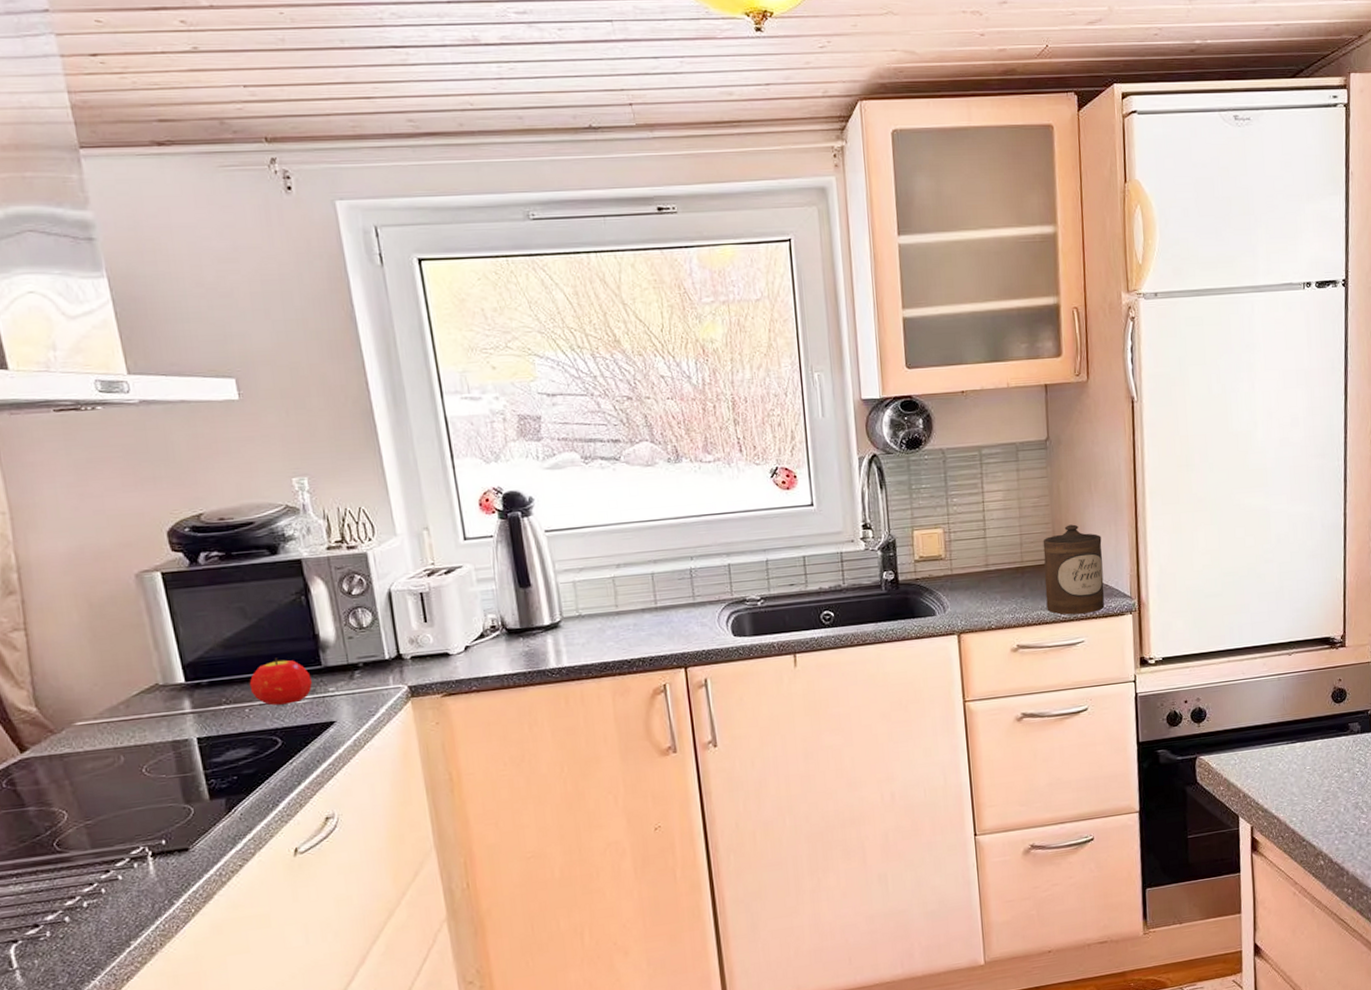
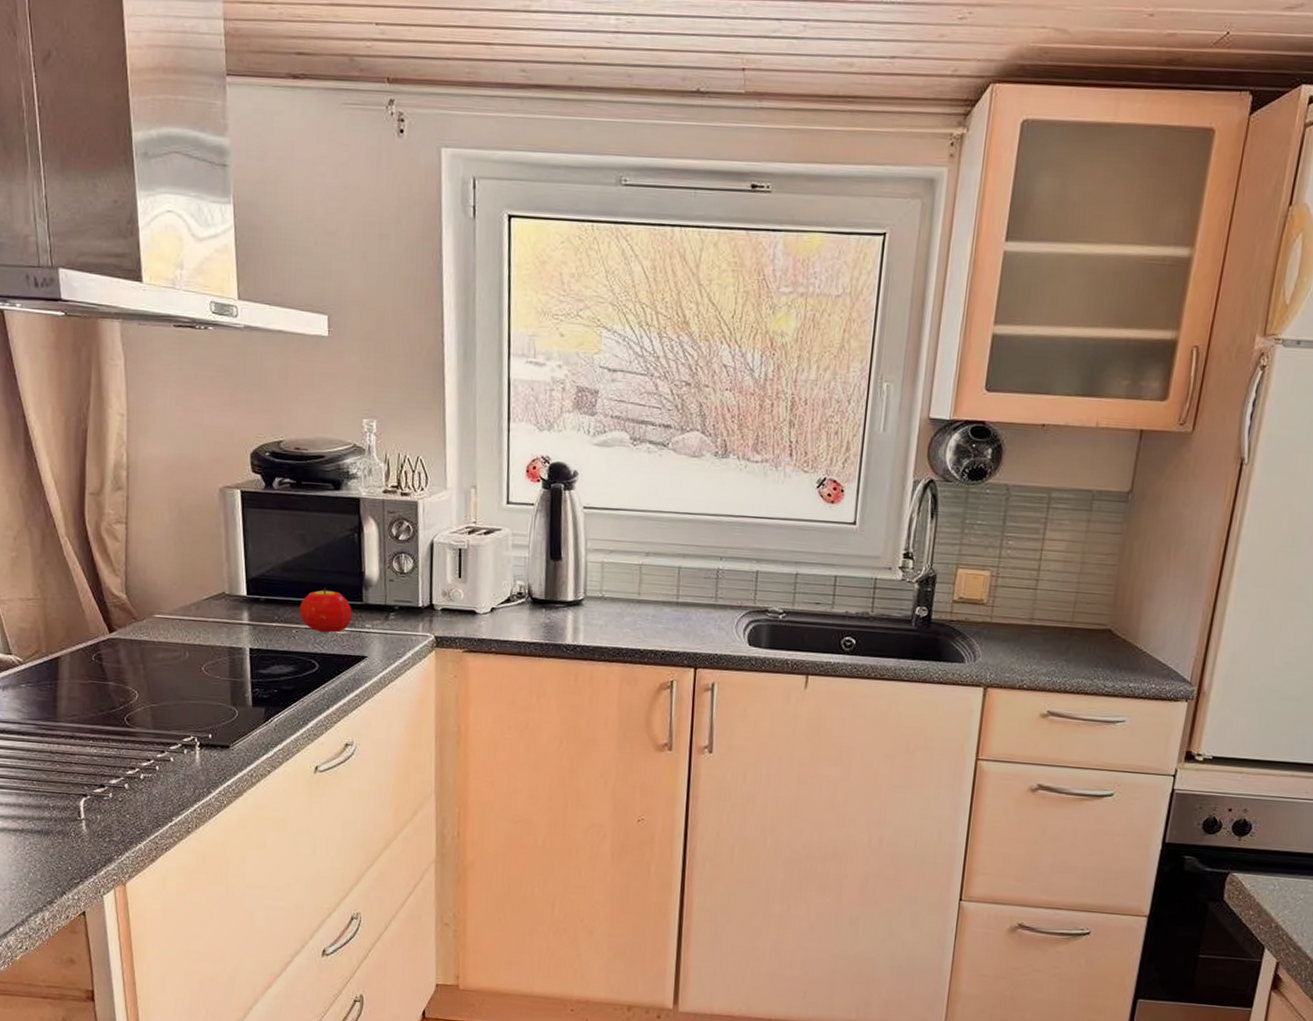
canister: present [1043,524,1105,616] -> none [1089,590,1170,693]

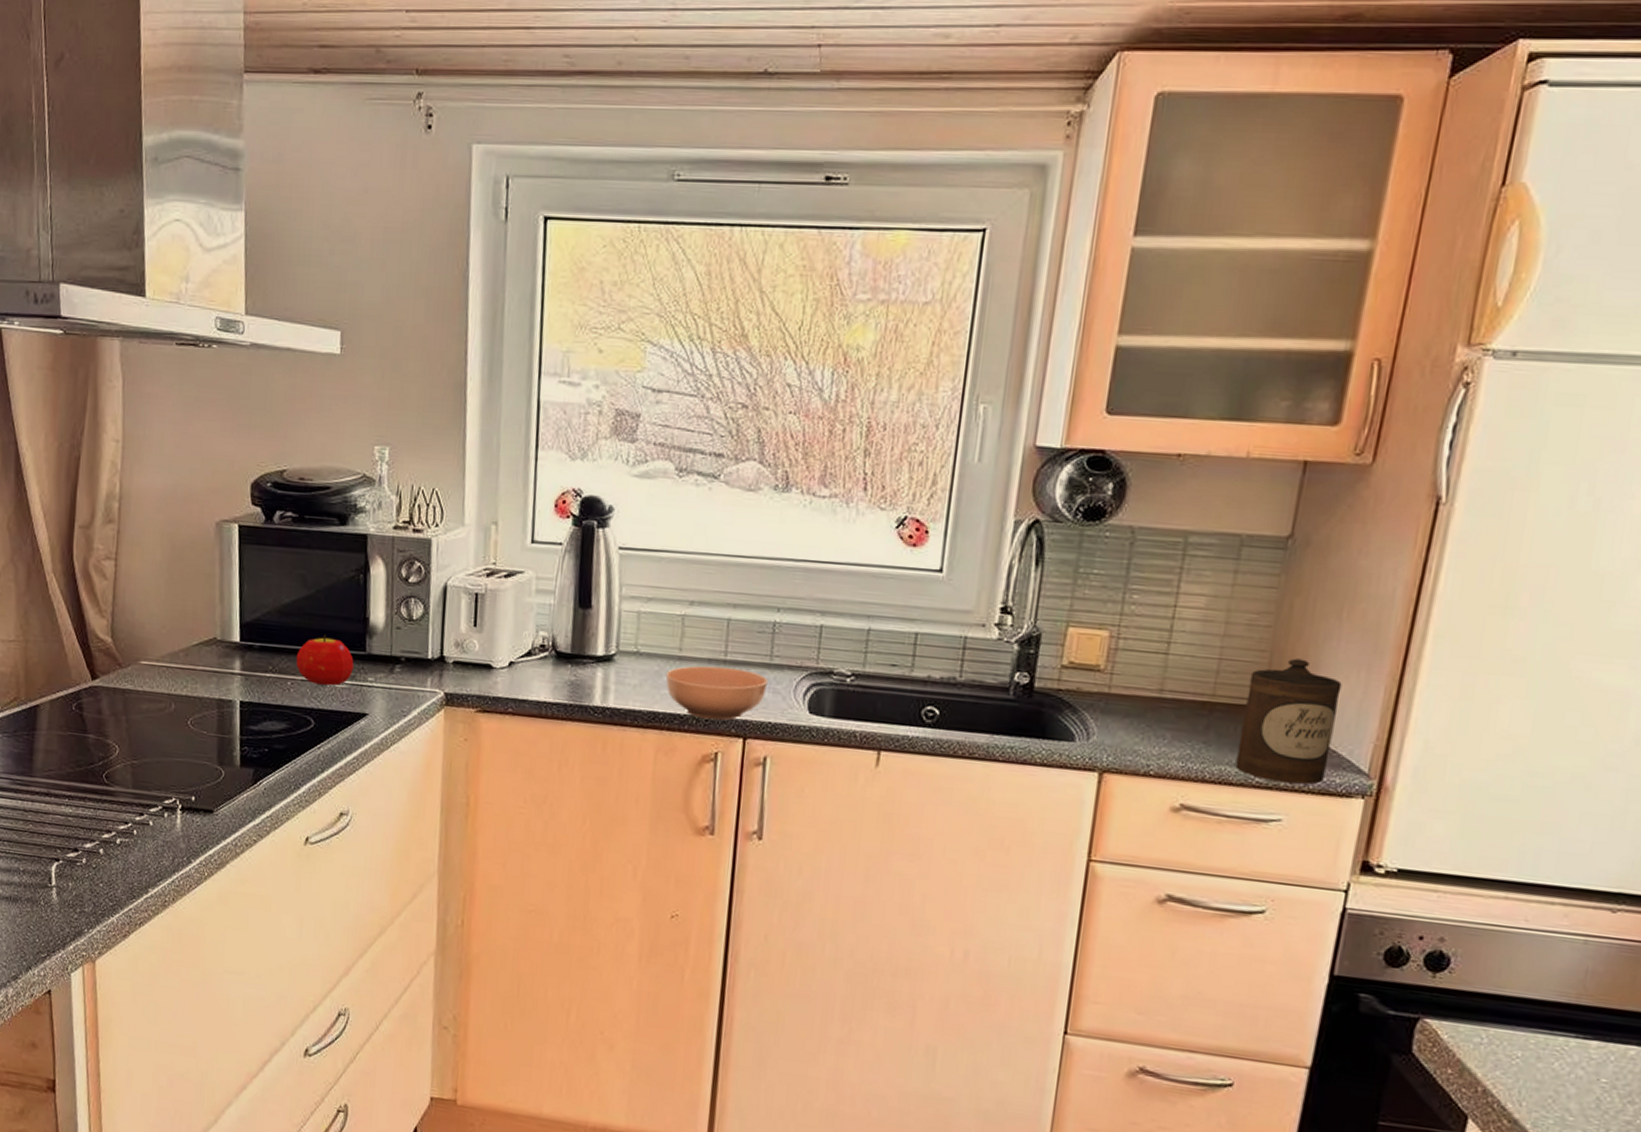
bowl: none [627,607,714,654] -> present [665,665,768,721]
canister: none [1089,590,1170,693] -> present [1235,658,1342,785]

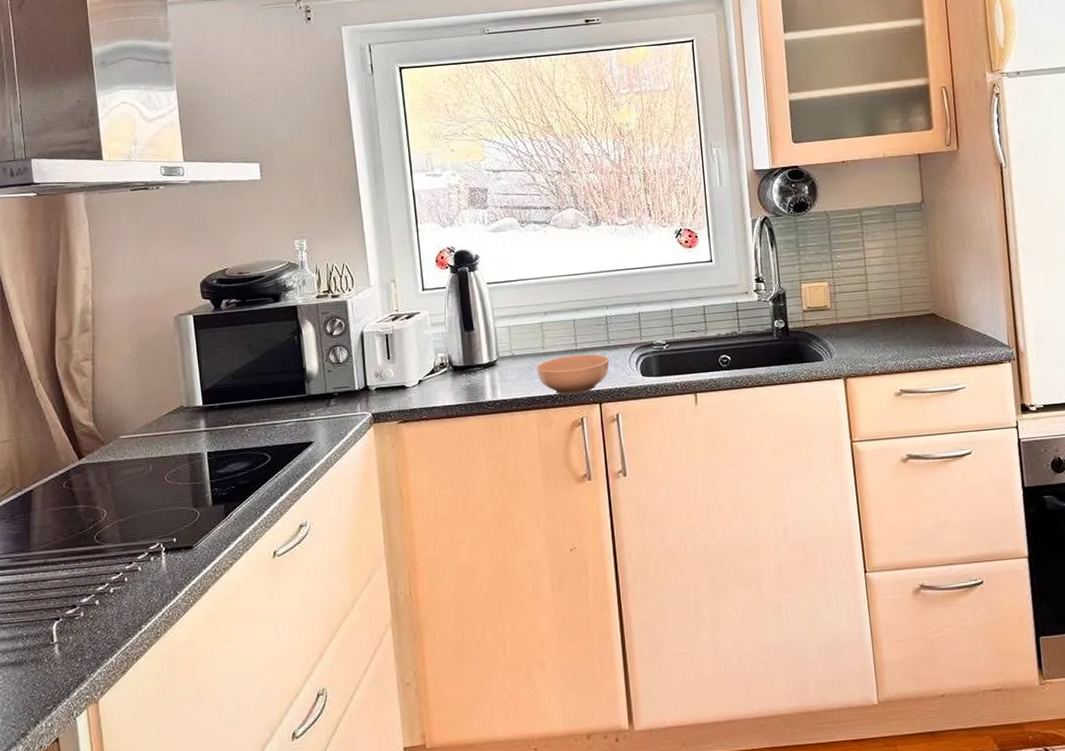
fruit: present [295,634,354,686] -> none [250,386,297,427]
canister: present [1235,658,1342,785] -> none [921,278,983,363]

